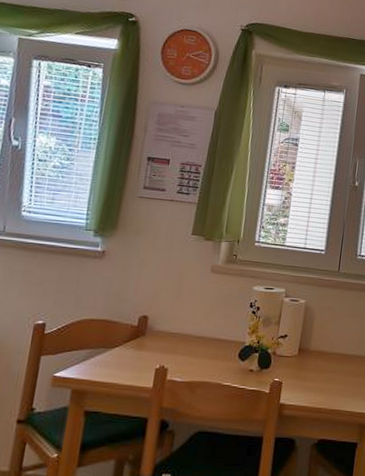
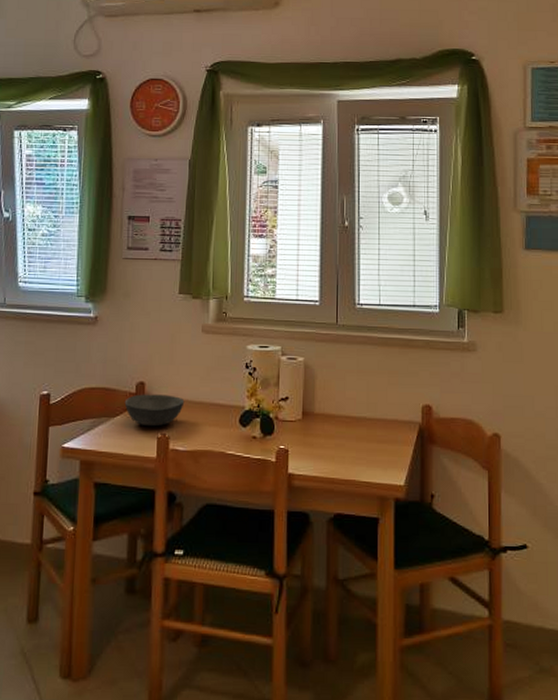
bowl: none [125,327,187,359] -> present [124,394,185,427]

